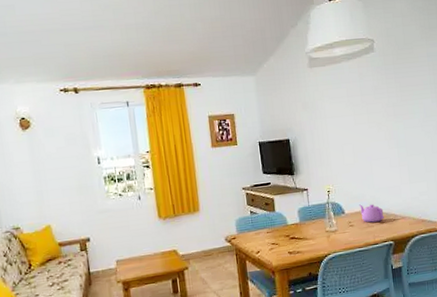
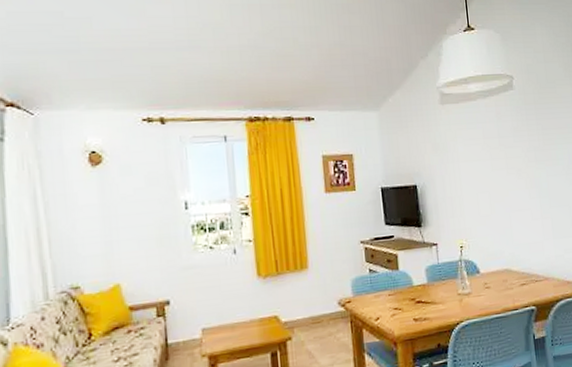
teapot: present [358,204,384,223] -> none [496,262,525,284]

